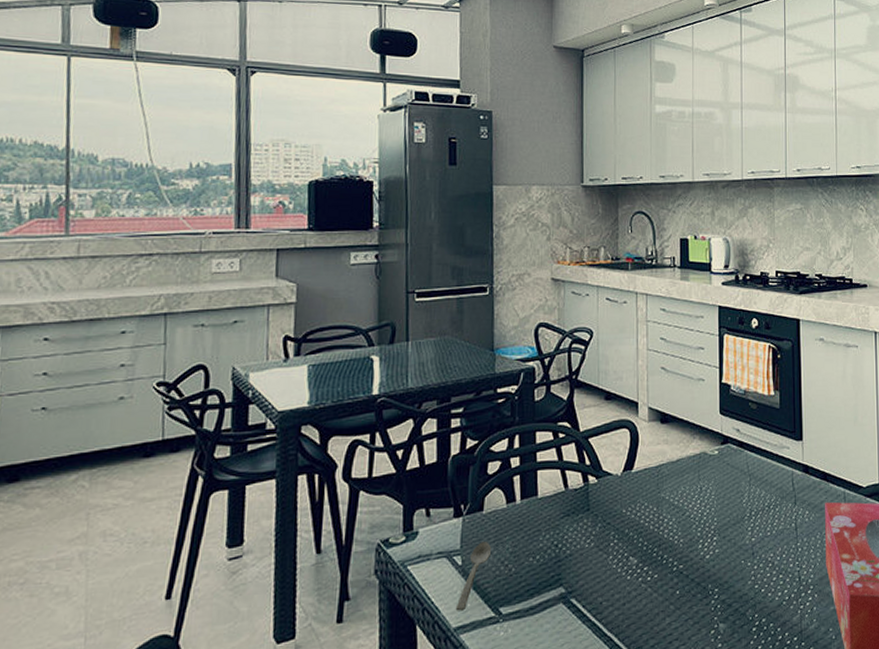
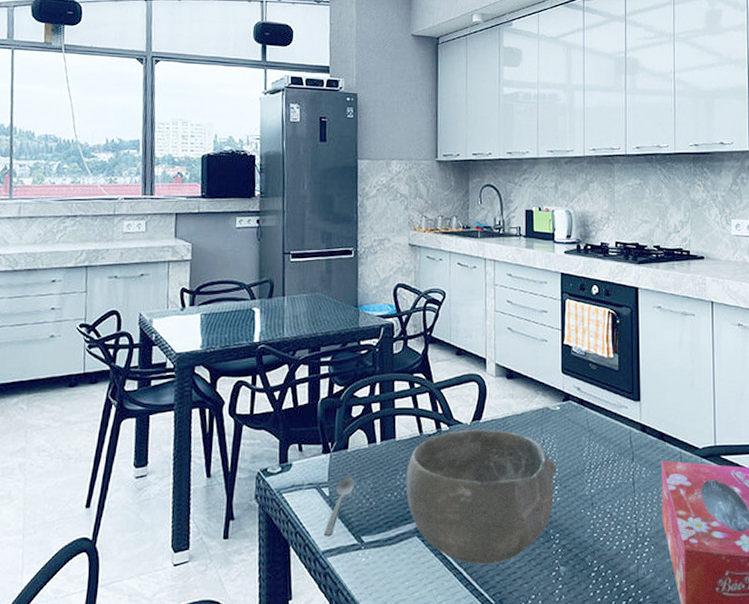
bowl: none [549,479,715,629] -> present [406,429,556,565]

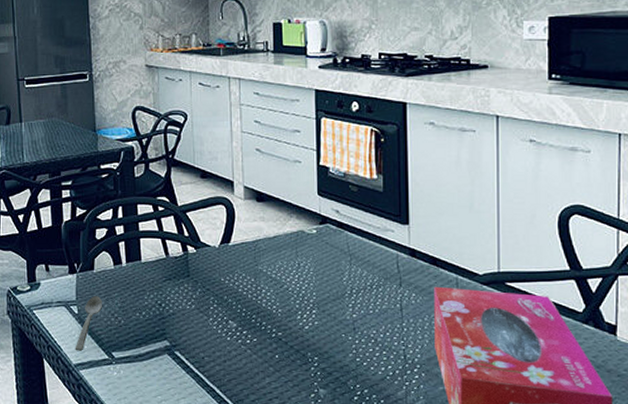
bowl: present [406,429,556,565] -> none [154,252,313,384]

